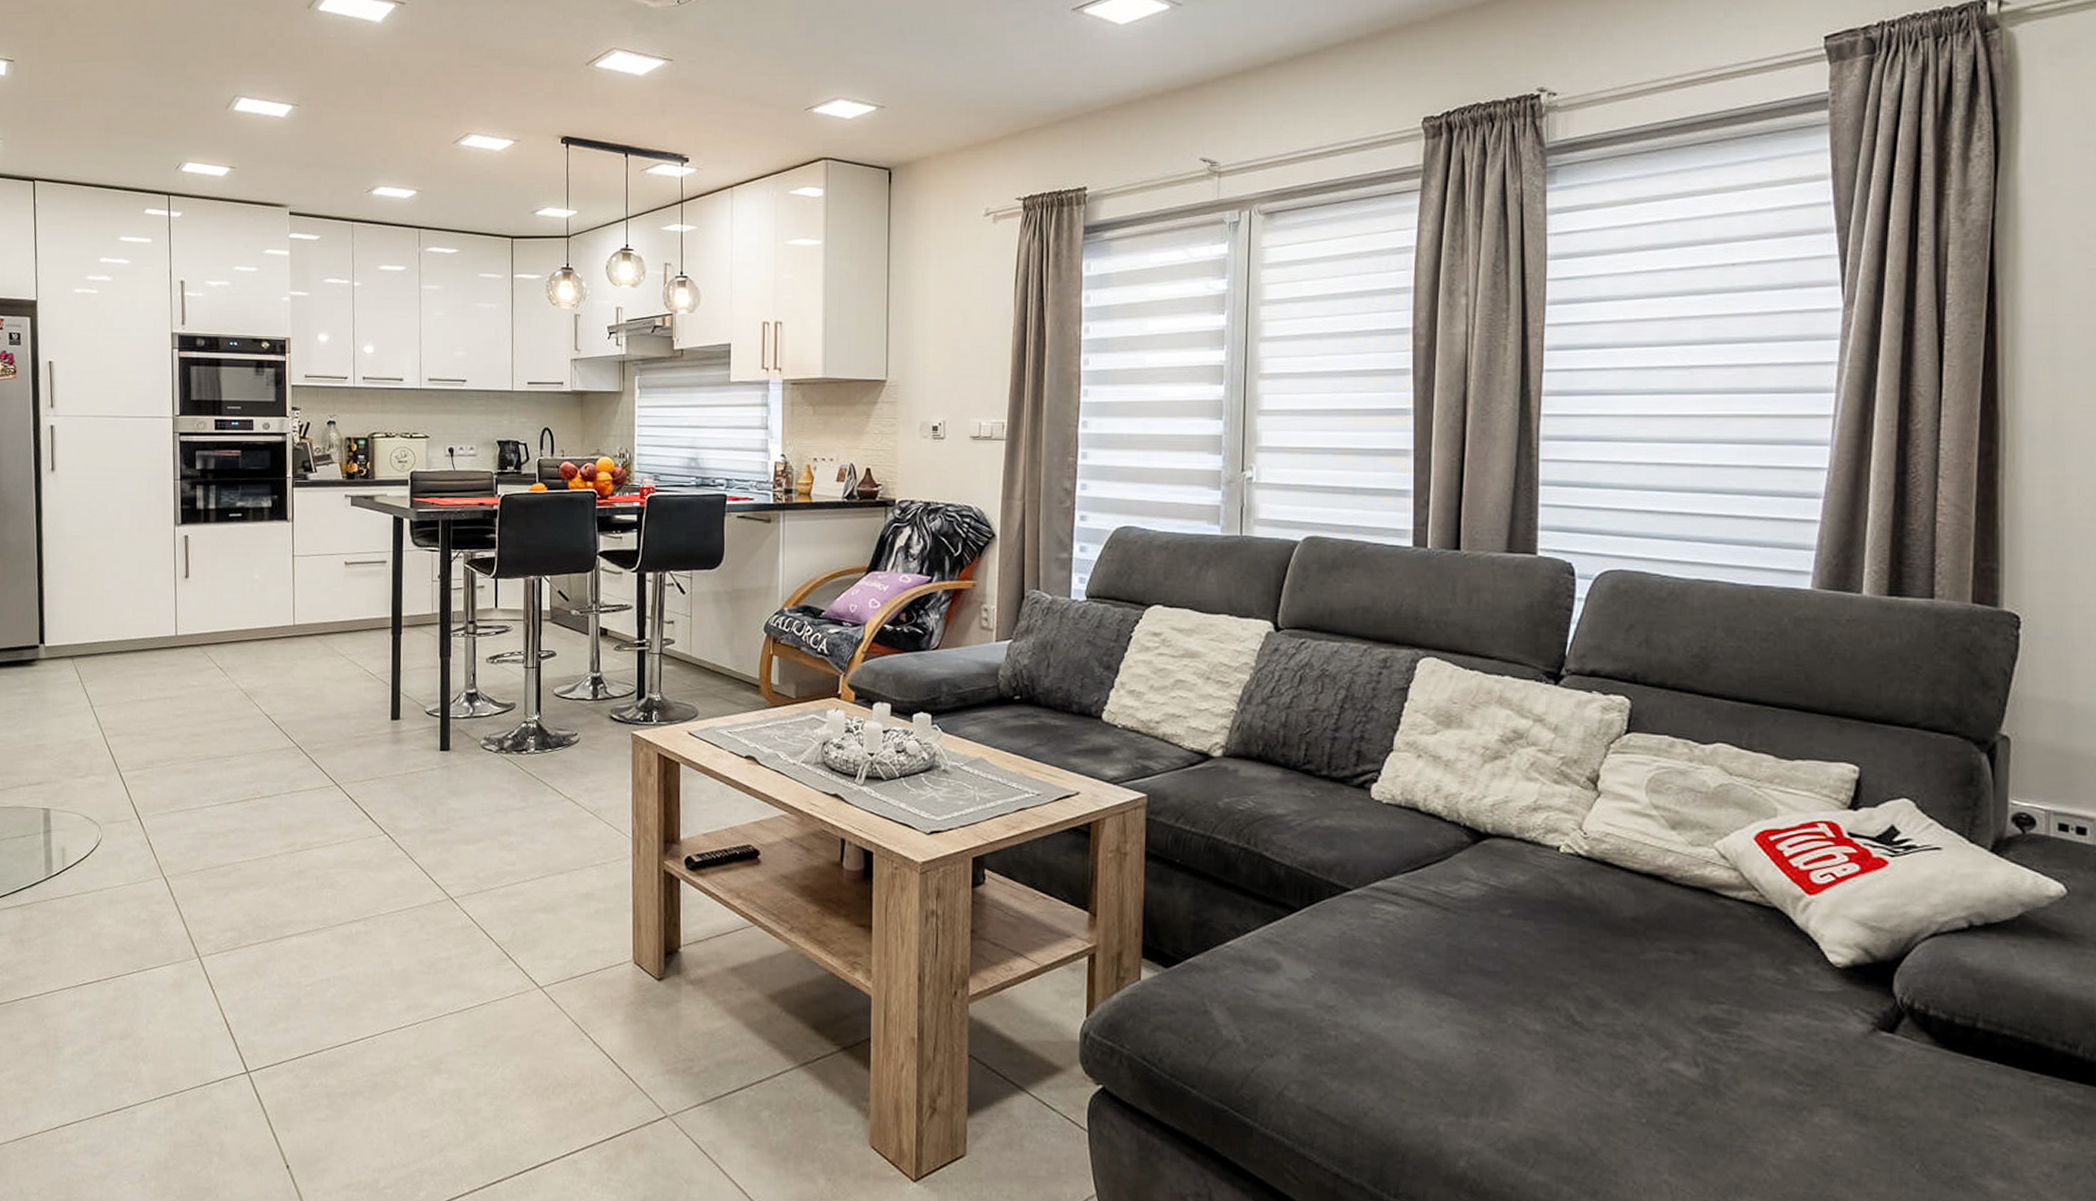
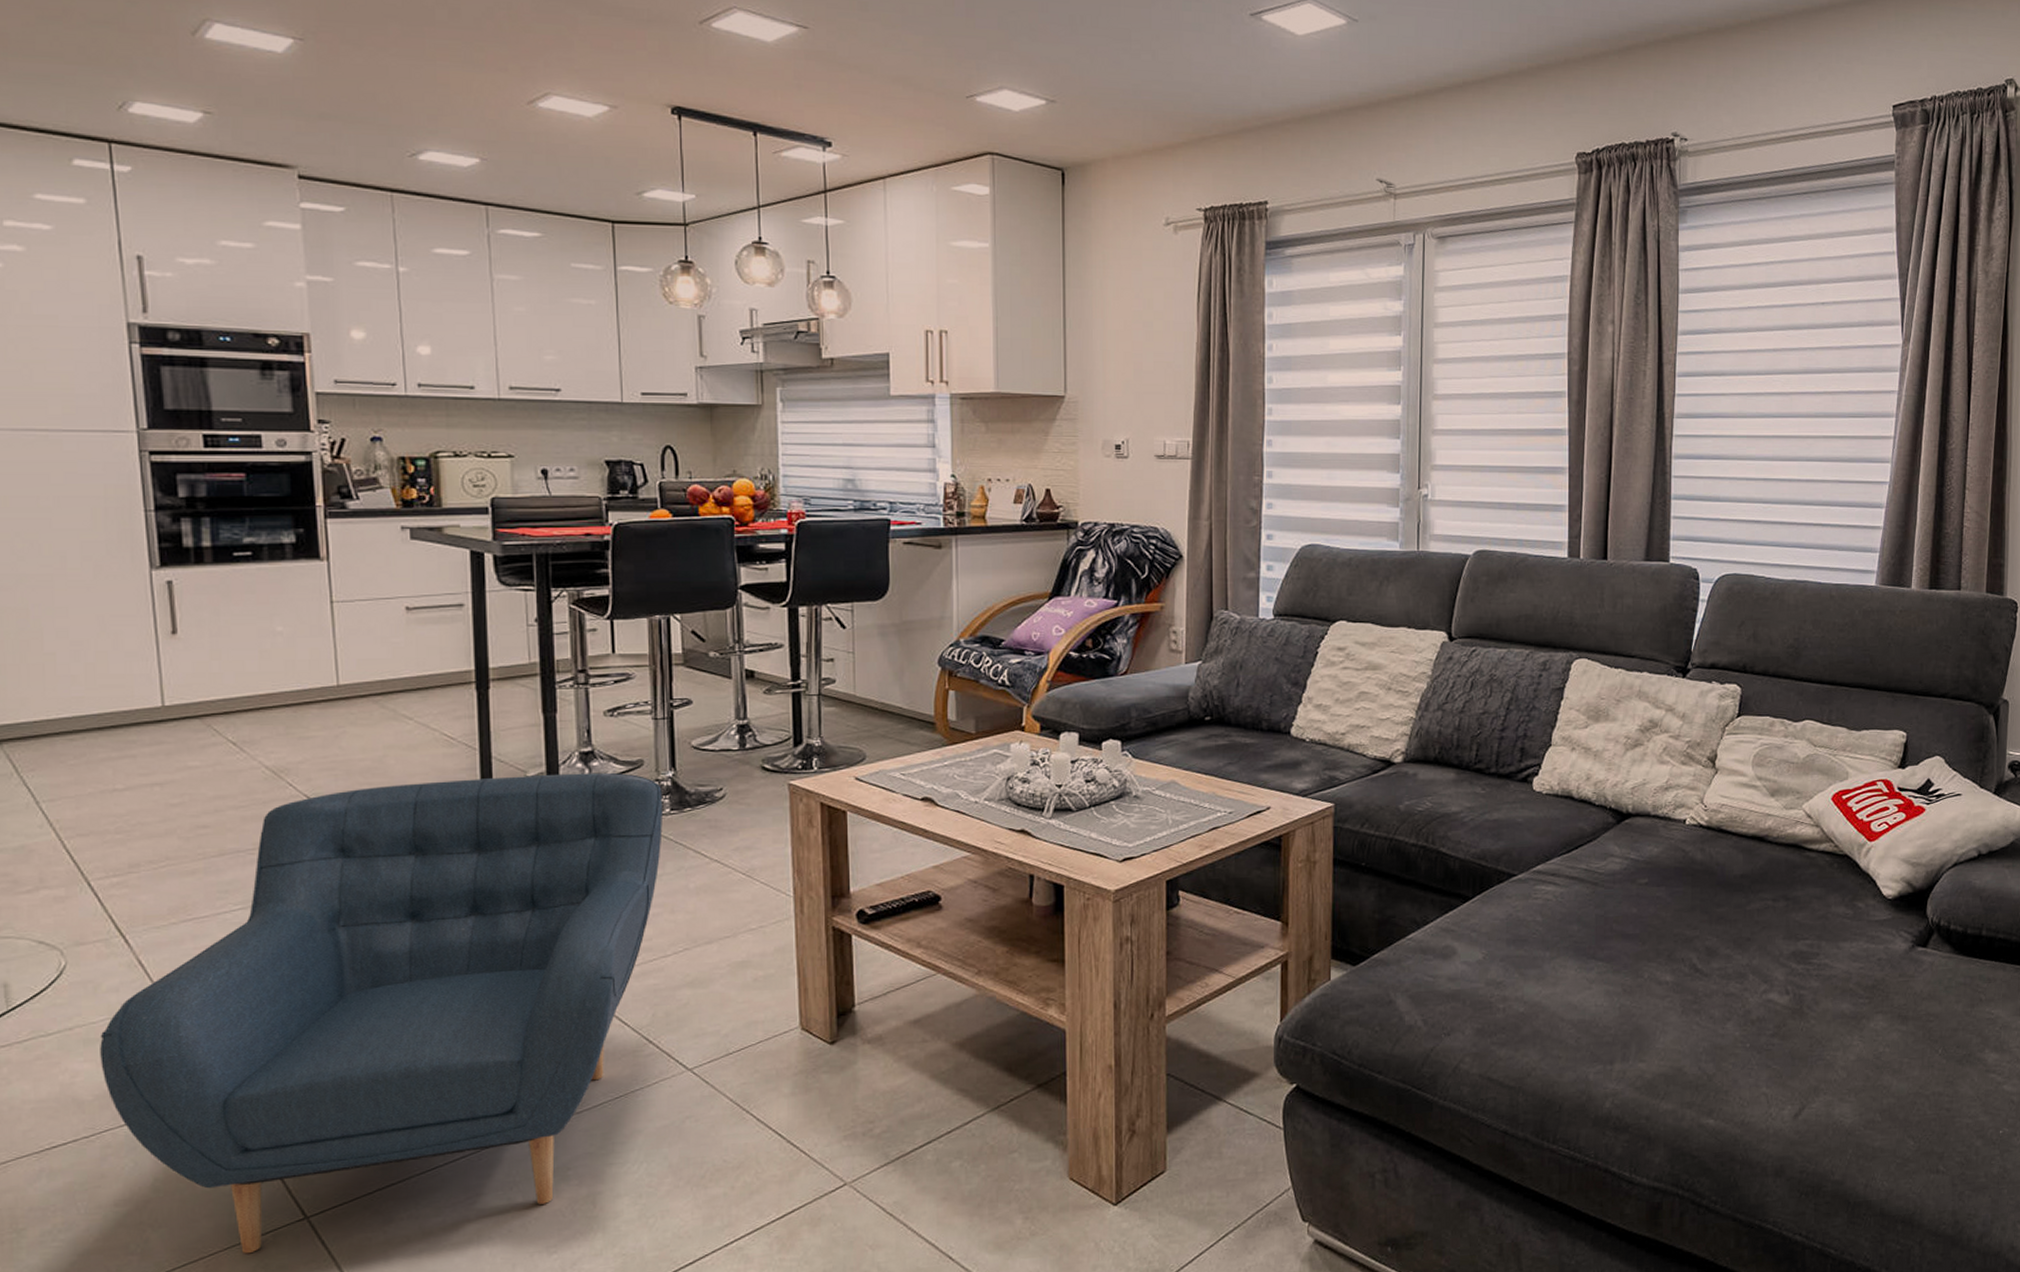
armchair: none [118,710,529,1096] -> present [100,772,663,1254]

